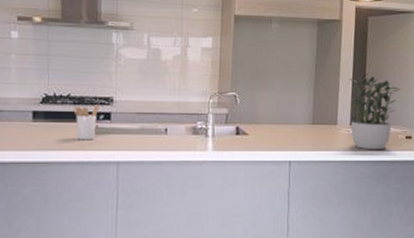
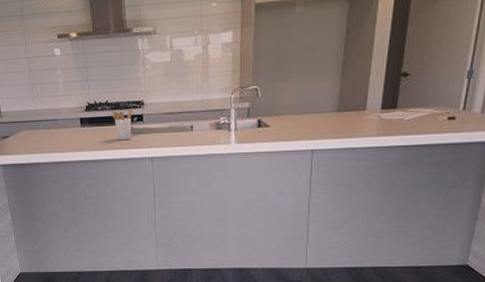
potted plant: present [349,73,401,150] -> none [381,50,448,134]

